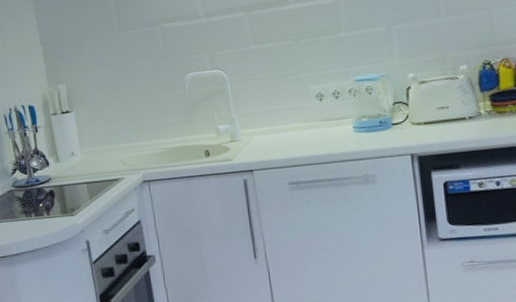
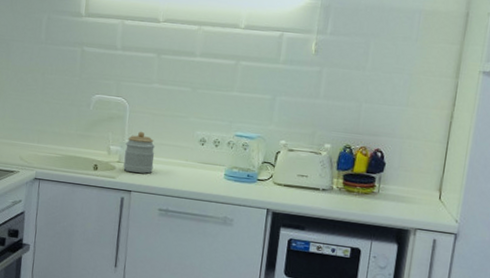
jar: none [234,101,272,150] -> present [123,131,155,174]

